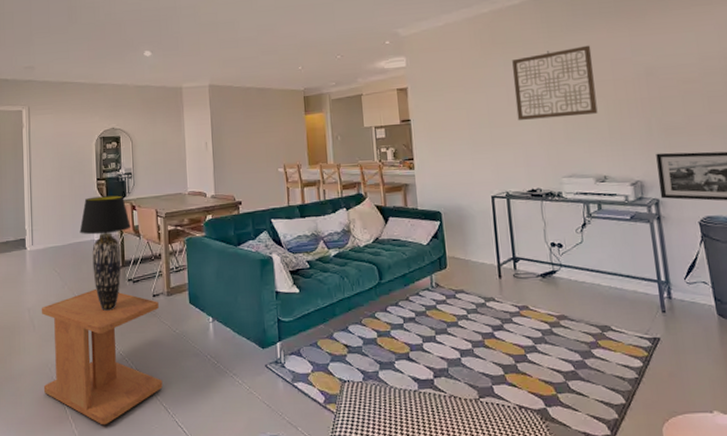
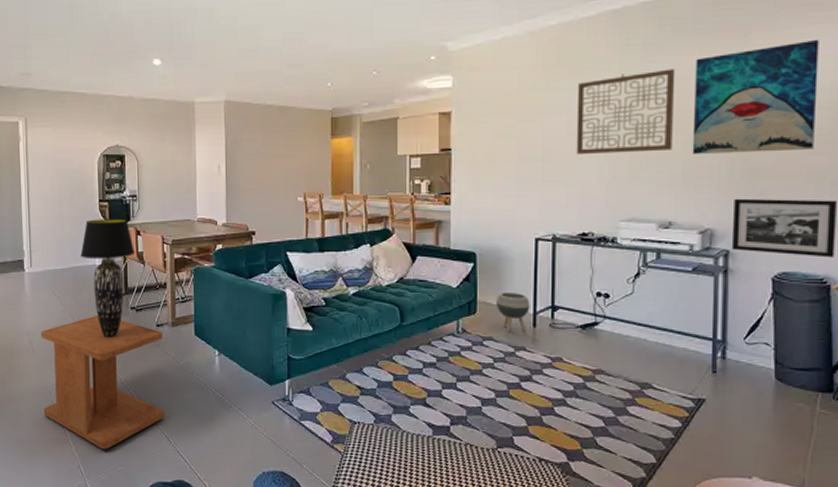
planter: none [463,246,494,285] -> present [495,292,530,332]
wall art: none [606,17,714,116] -> present [692,39,819,154]

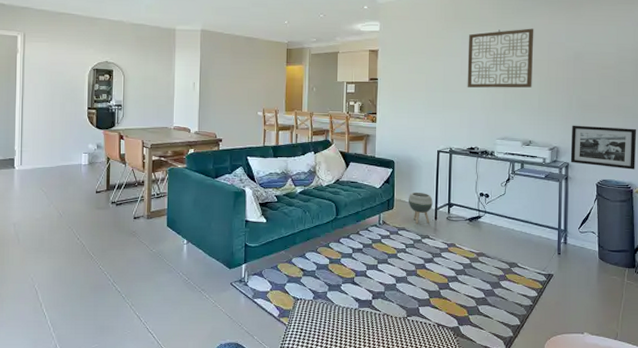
side table: present [40,315,165,450] -> none [25,208,139,330]
table lamp: present [80,219,135,338] -> none [68,124,117,229]
wall art: present [692,39,819,154] -> none [545,14,625,93]

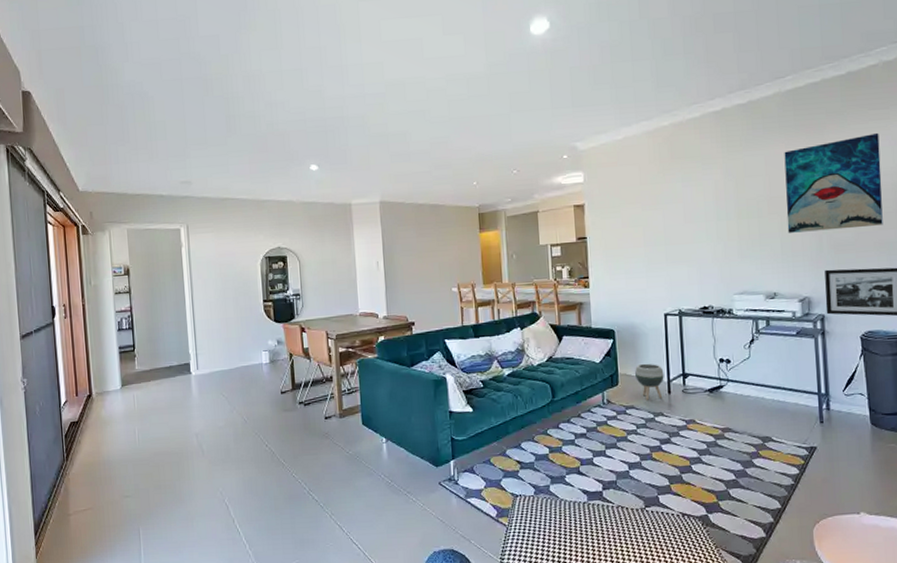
wall art: present [467,28,534,88] -> none [690,160,772,237]
wall art: none [545,14,625,93] -> present [784,132,883,233]

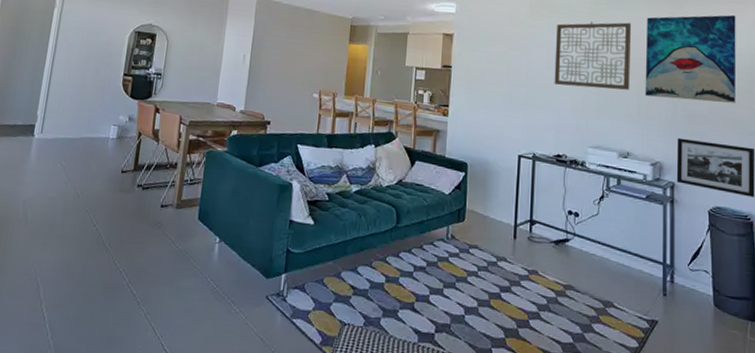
planter: present [634,363,664,400] -> none [482,202,512,242]
wall art: none [690,160,772,237] -> present [554,21,632,90]

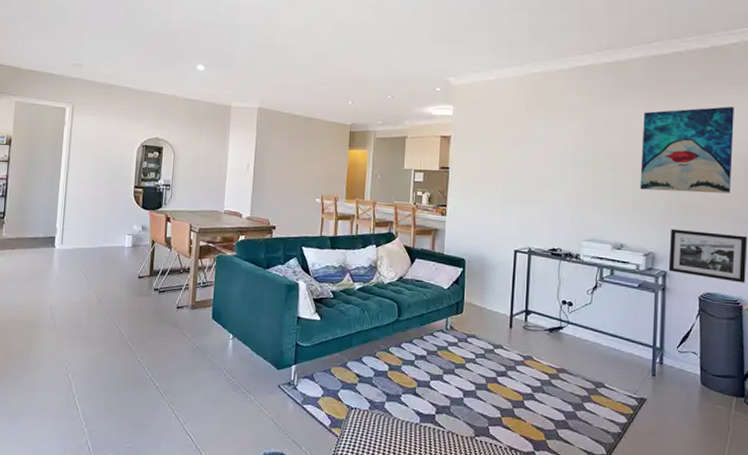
wall art: present [554,21,632,90] -> none [550,118,628,185]

